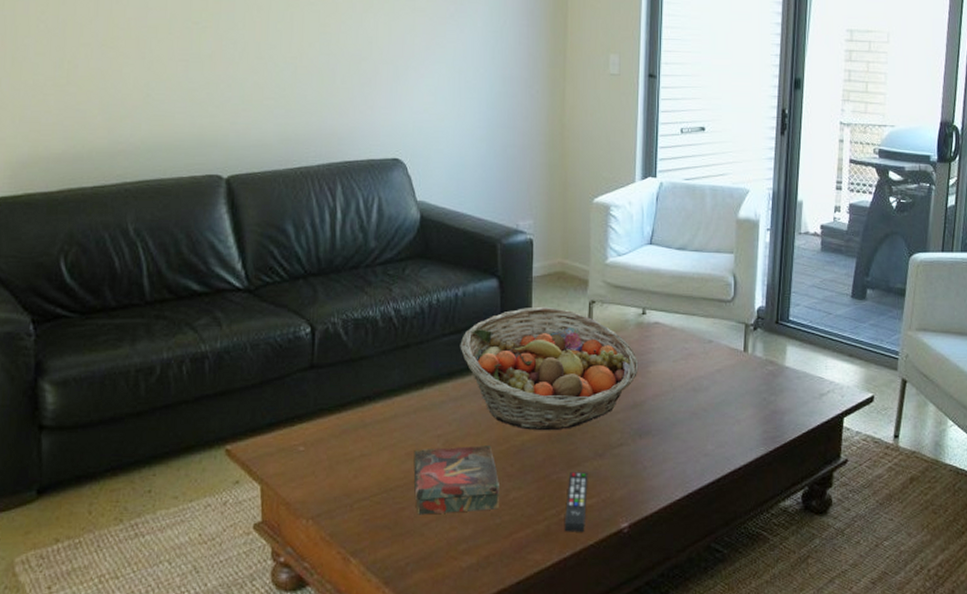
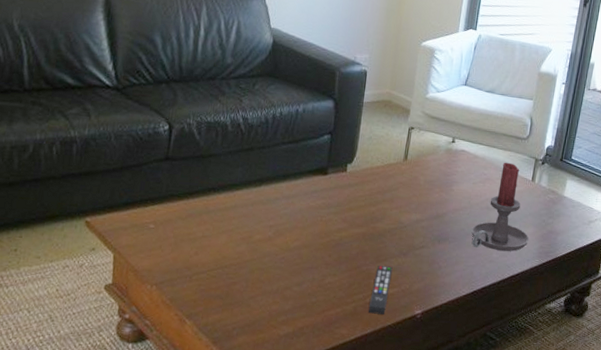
book: present [413,445,499,515] -> none [245,235,318,291]
fruit basket: present [460,306,639,431] -> none [296,127,445,231]
candle holder: none [678,332,750,440] -> present [471,162,530,251]

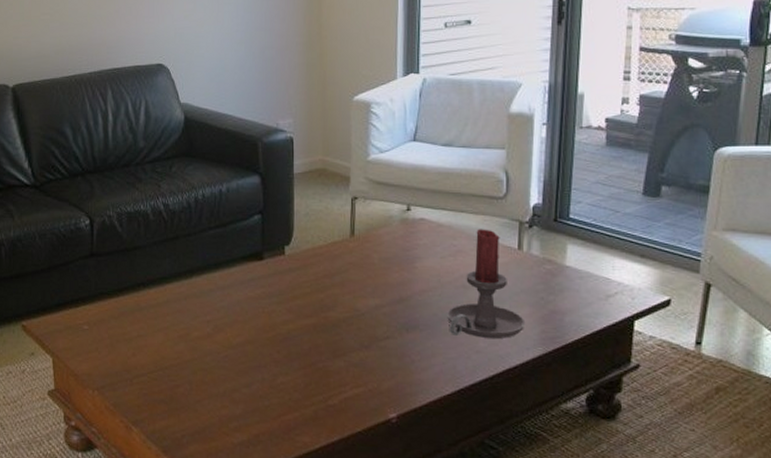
remote control: present [369,265,393,315] -> none [332,361,355,419]

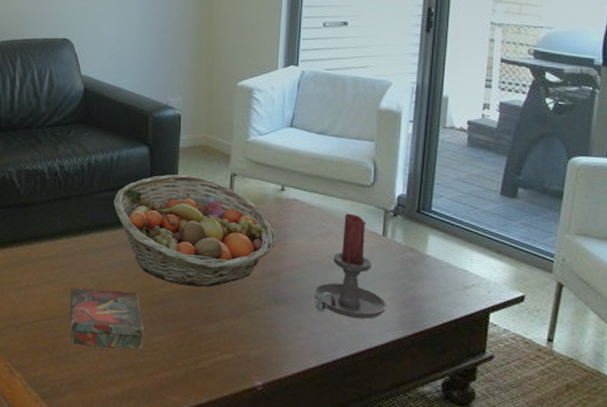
book: none [186,332,267,393] -> present [70,287,144,350]
fruit basket: none [225,202,404,321] -> present [113,174,276,288]

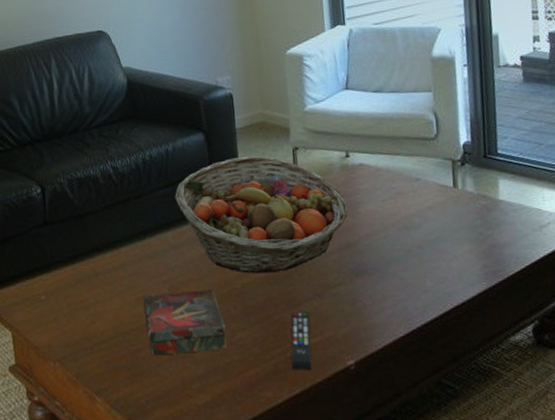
remote control: none [202,326,225,383] -> present [291,312,312,370]
candle holder: present [314,213,387,319] -> none [393,170,468,277]

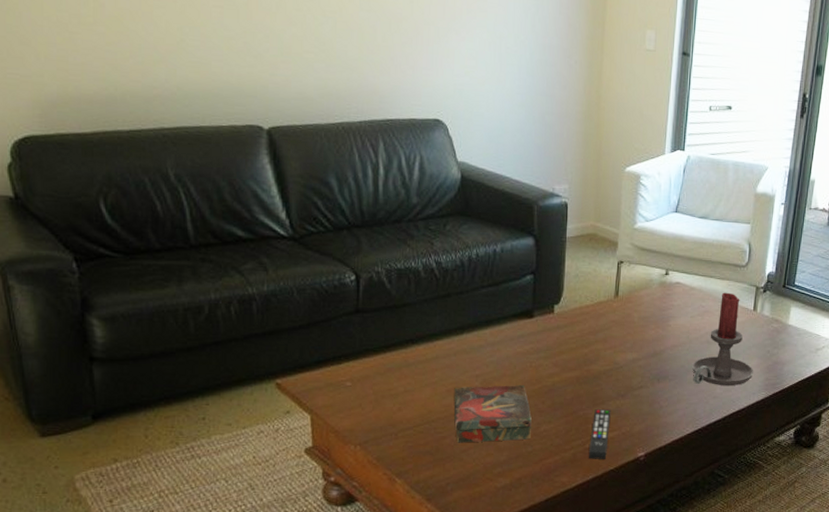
fruit basket: present [175,156,348,274] -> none [497,264,660,374]
candle holder: none [393,170,468,277] -> present [692,292,754,385]

